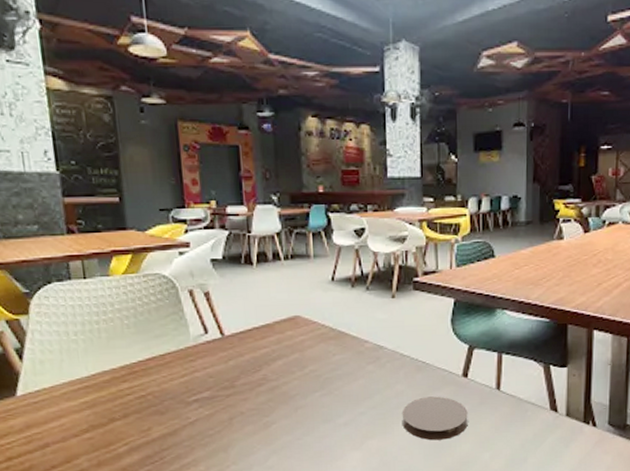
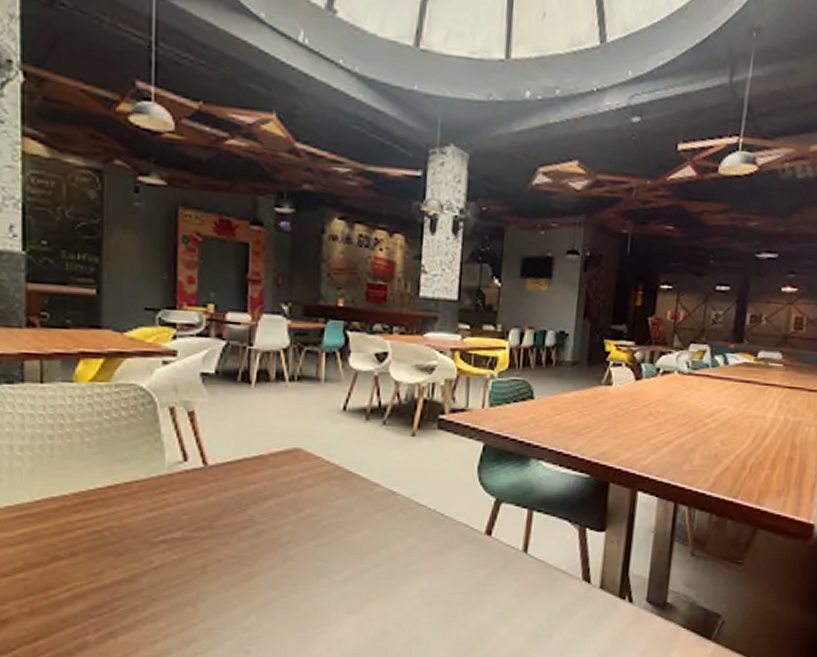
coaster: present [402,396,468,441] -> none [410,555,488,608]

